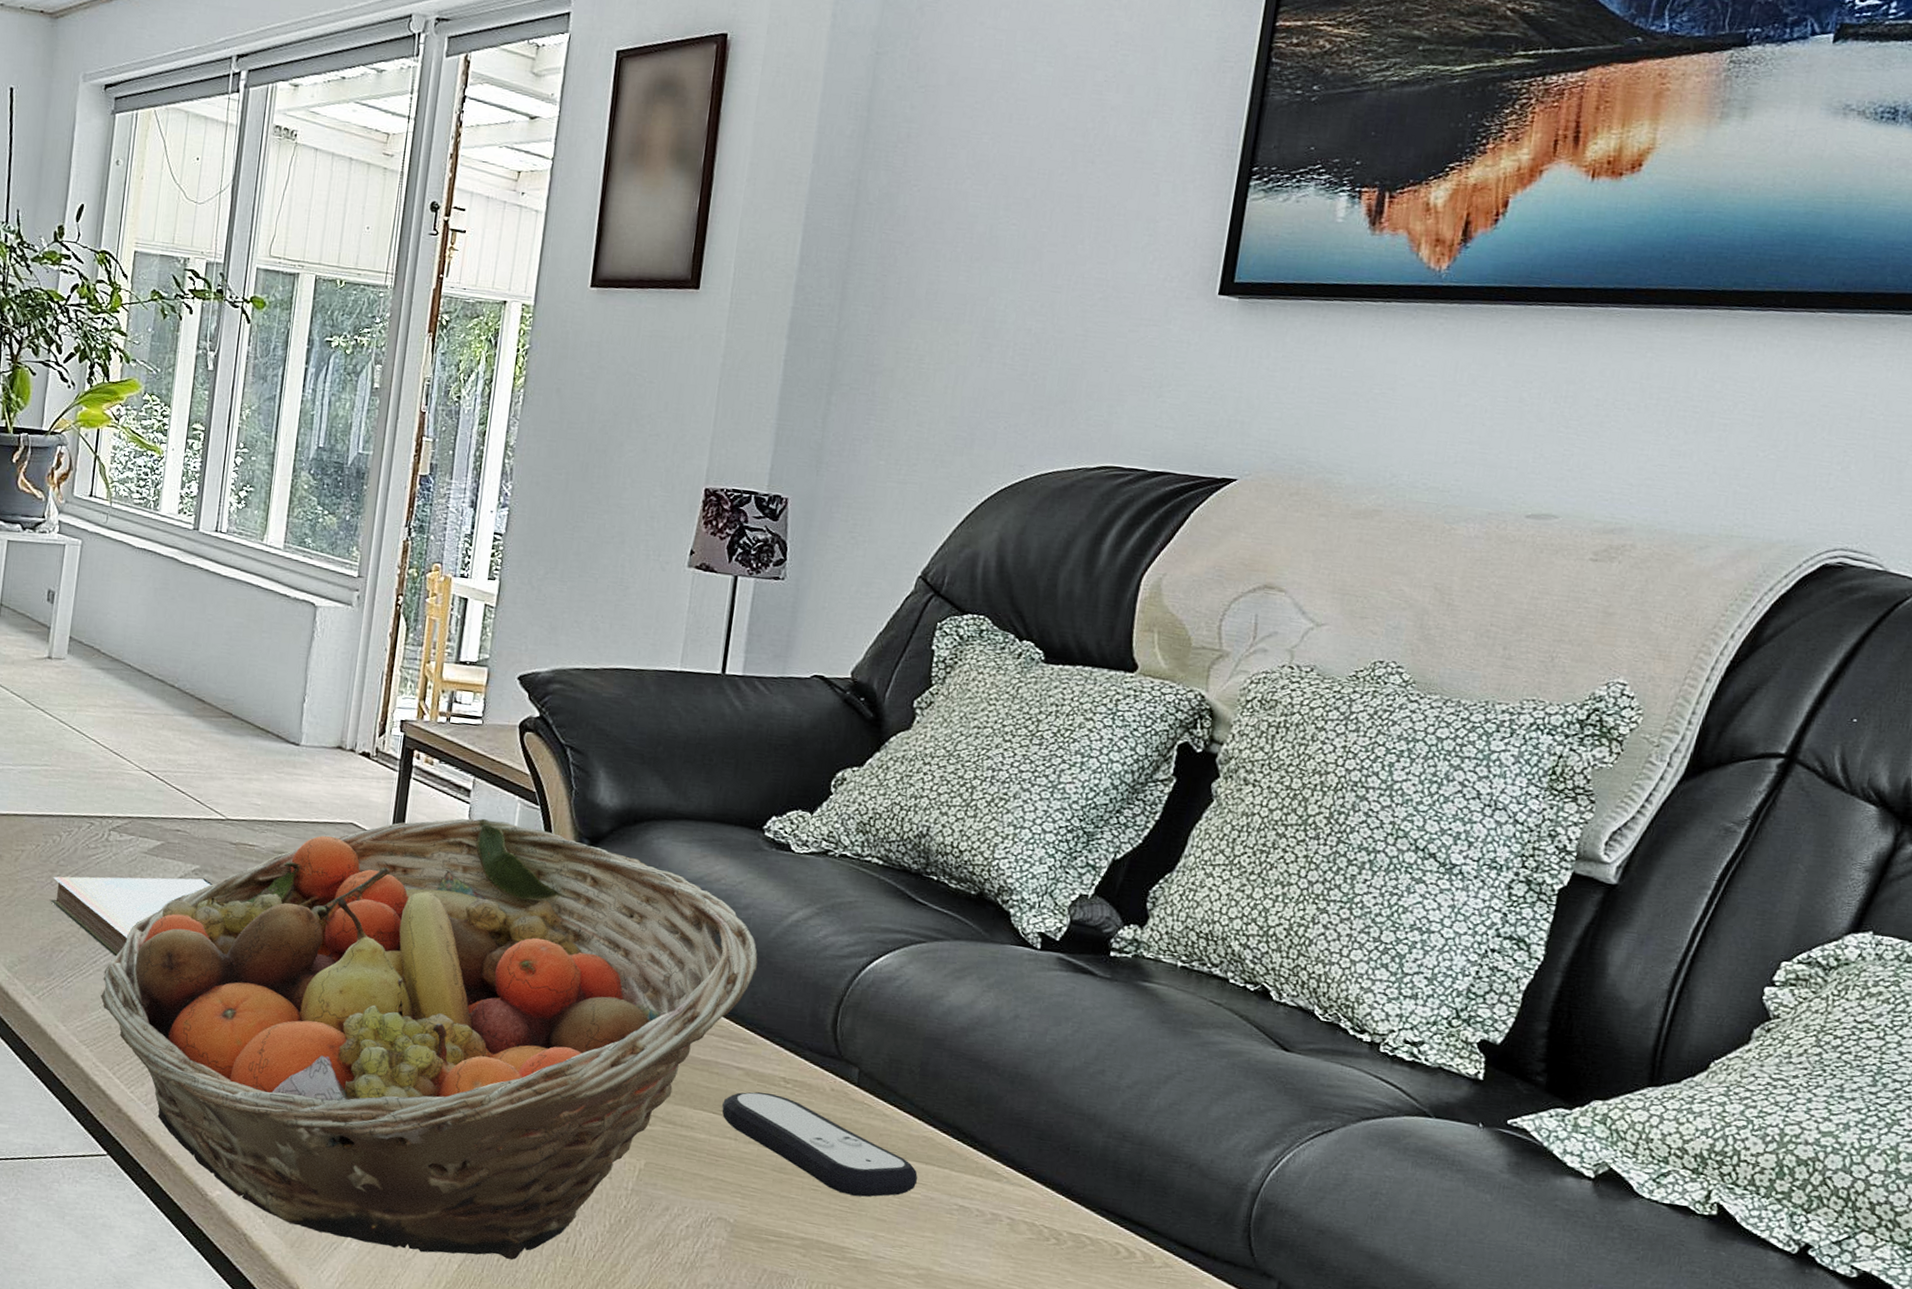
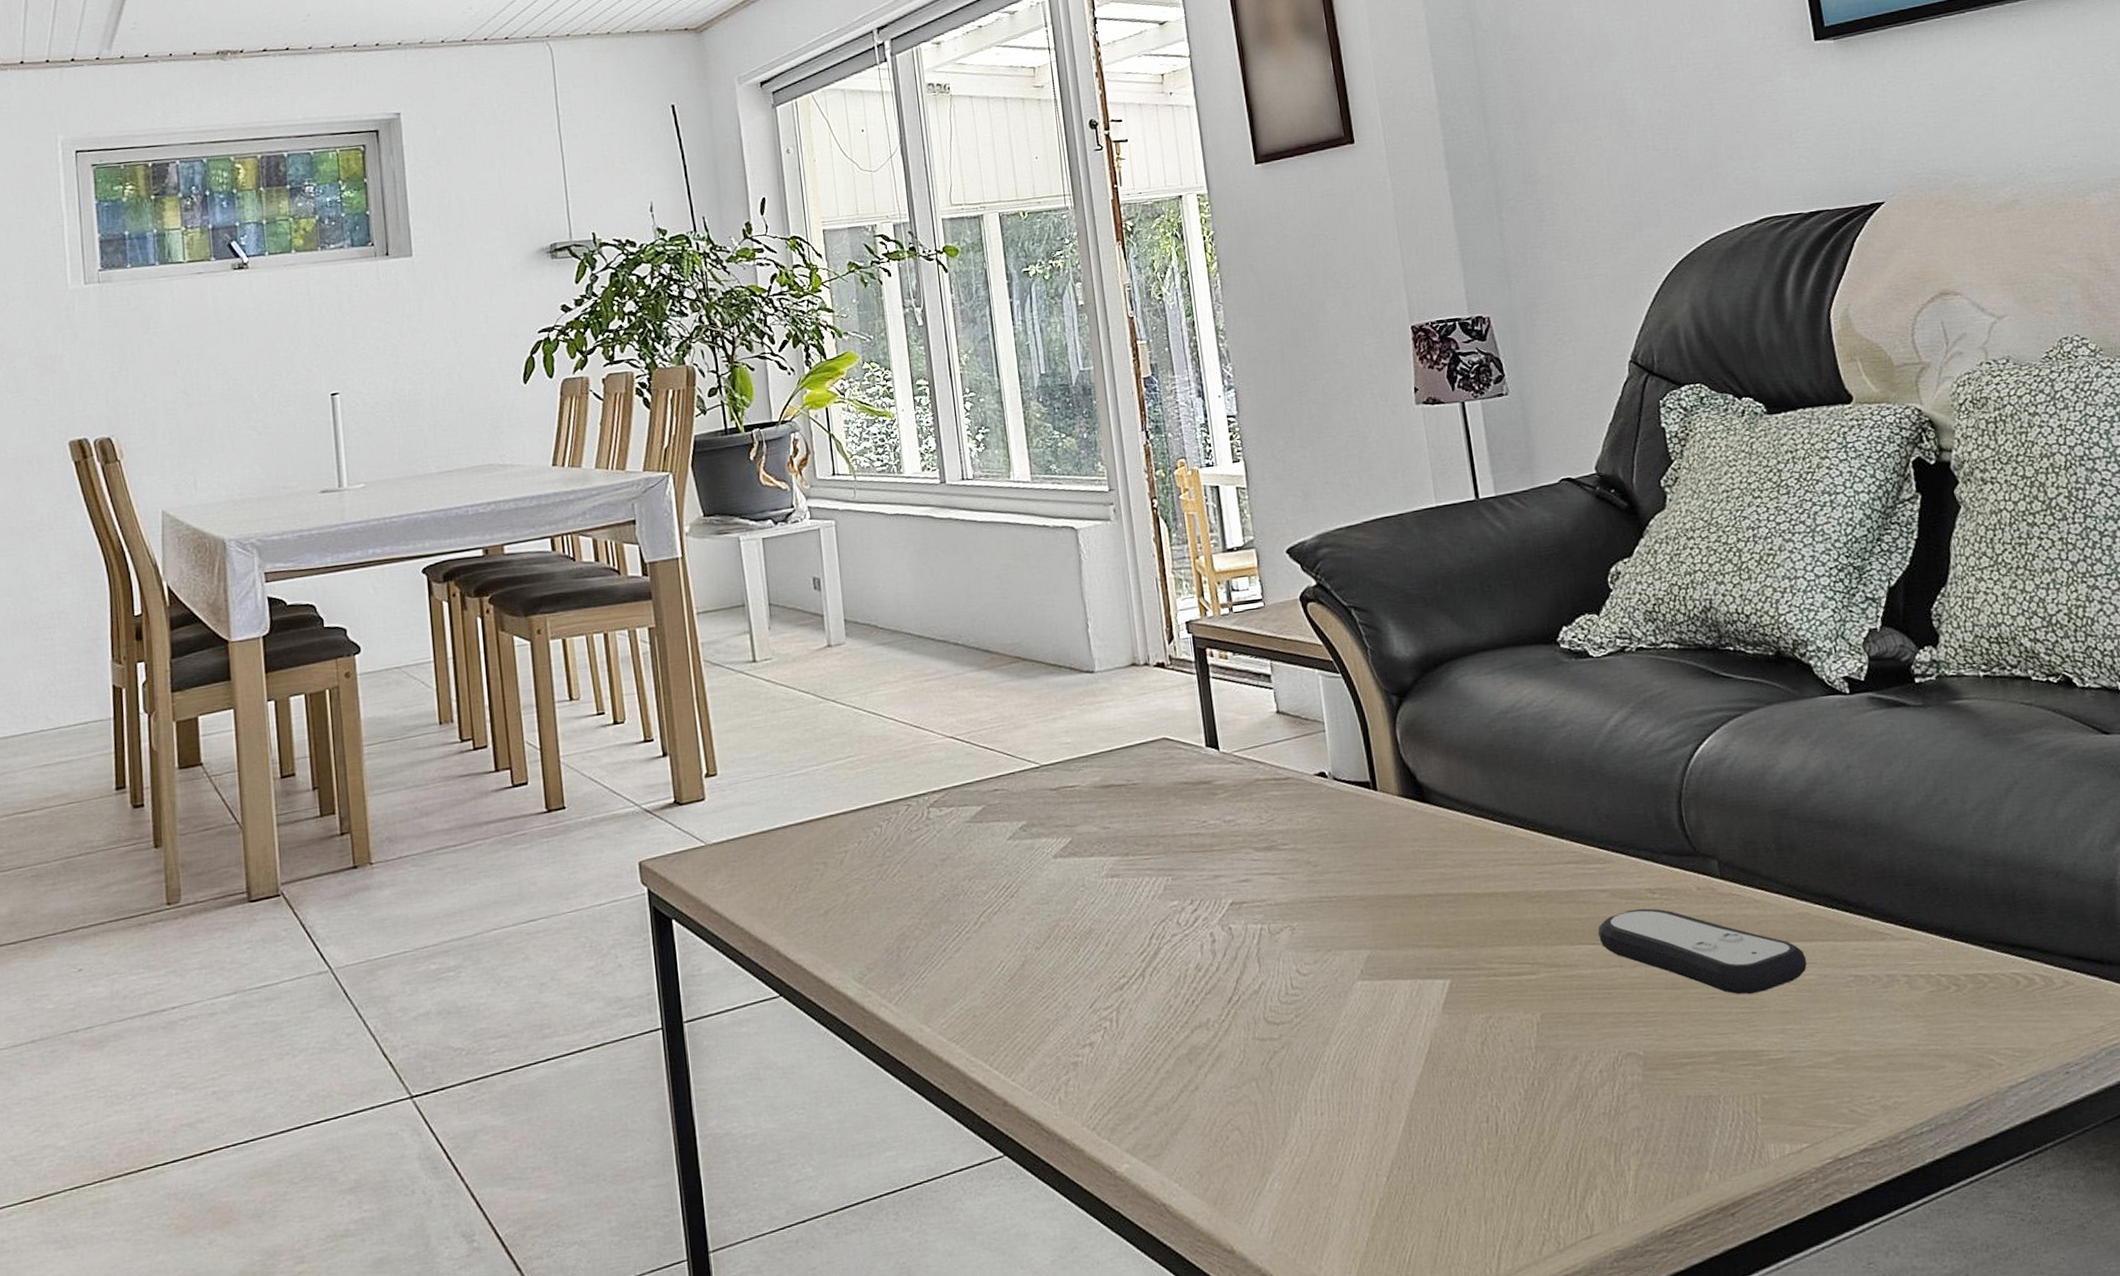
hardcover book: present [49,876,213,957] -> none [883,833,1043,939]
fruit basket: present [100,818,758,1260] -> none [955,697,1591,1181]

